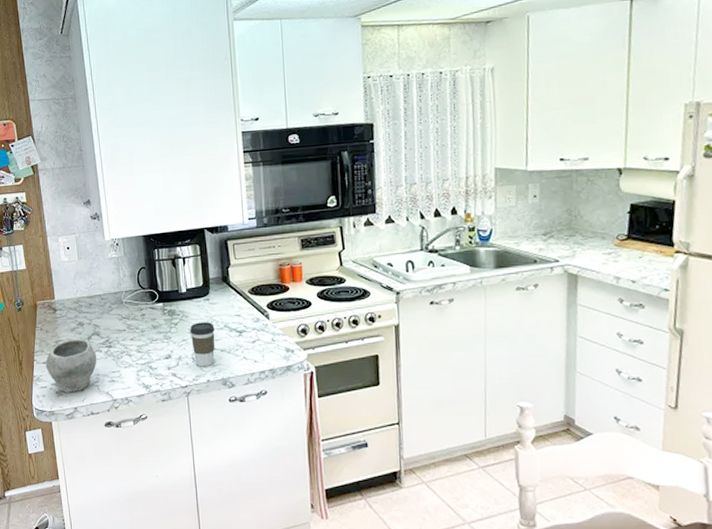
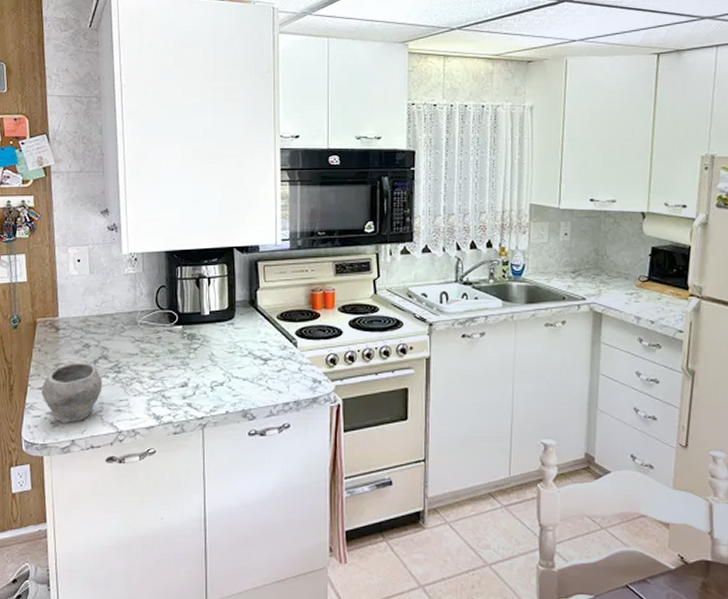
coffee cup: present [189,322,215,367] -> none [210,348,238,397]

